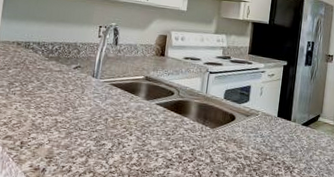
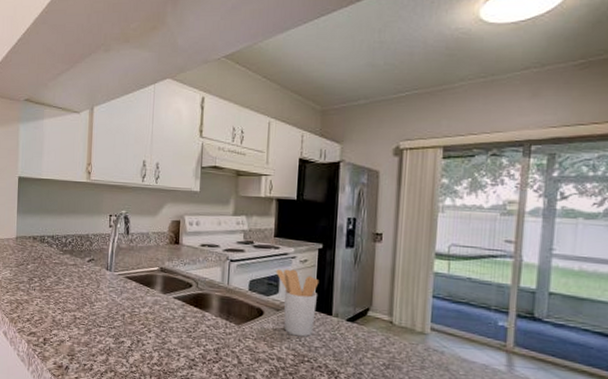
utensil holder: none [248,81,283,139] -> present [276,269,319,337]

